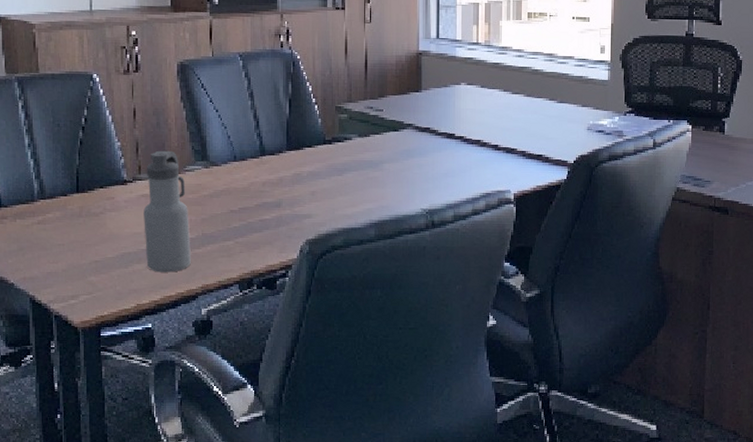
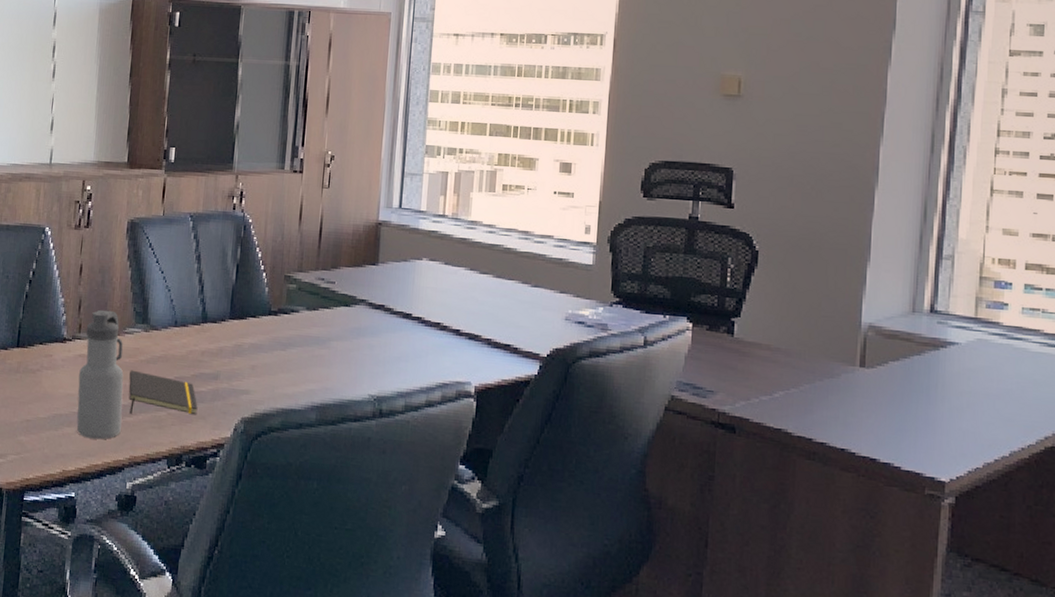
notepad: none [194,205,264,246] -> present [128,370,198,414]

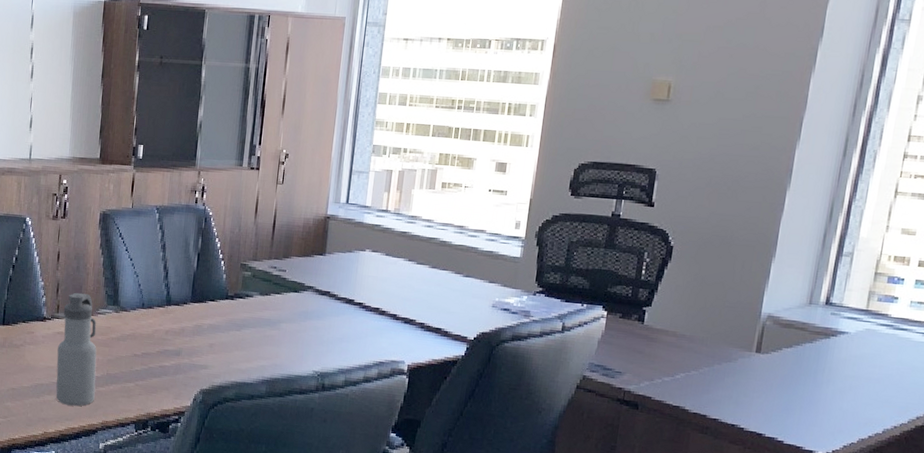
notepad: present [128,370,198,414] -> none [101,346,162,386]

